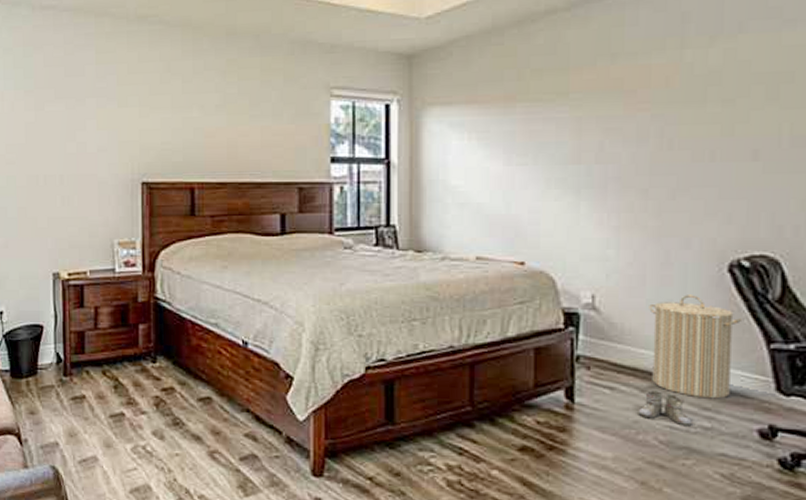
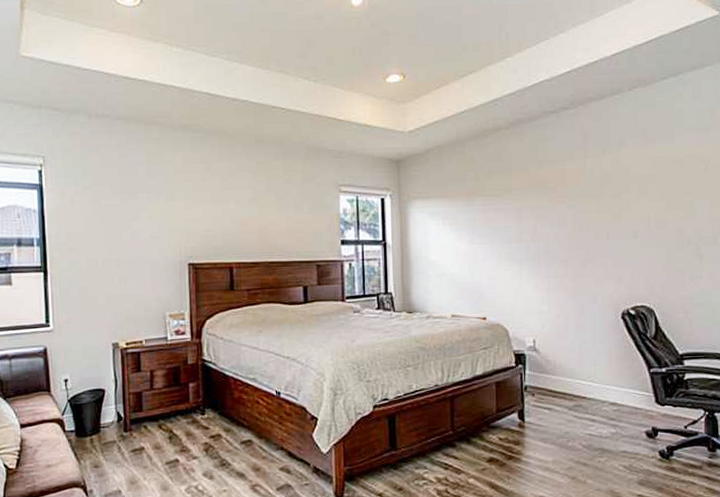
boots: present [638,389,692,427] -> none [568,407,603,433]
laundry hamper: present [649,295,741,399] -> none [572,336,631,412]

